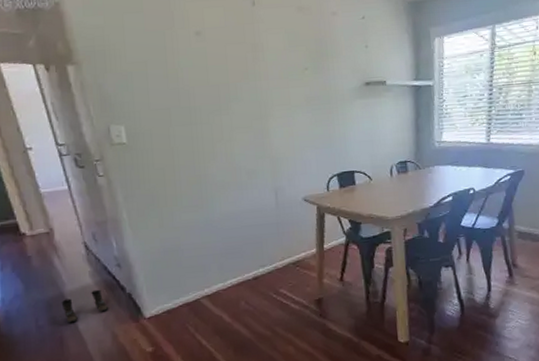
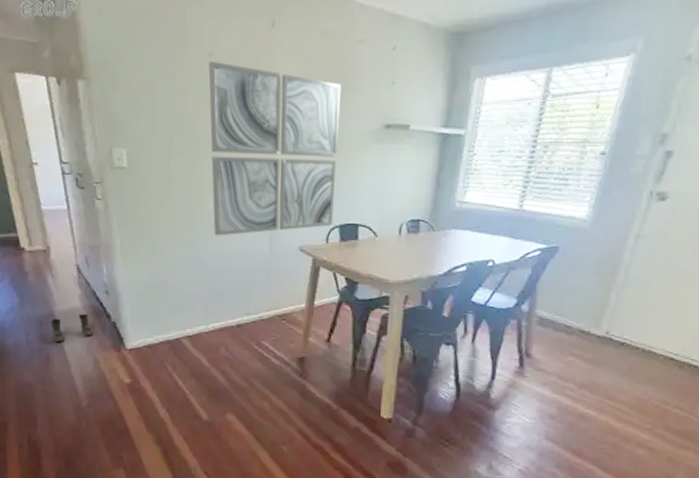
wall art: none [197,39,331,197] -> present [208,61,341,236]

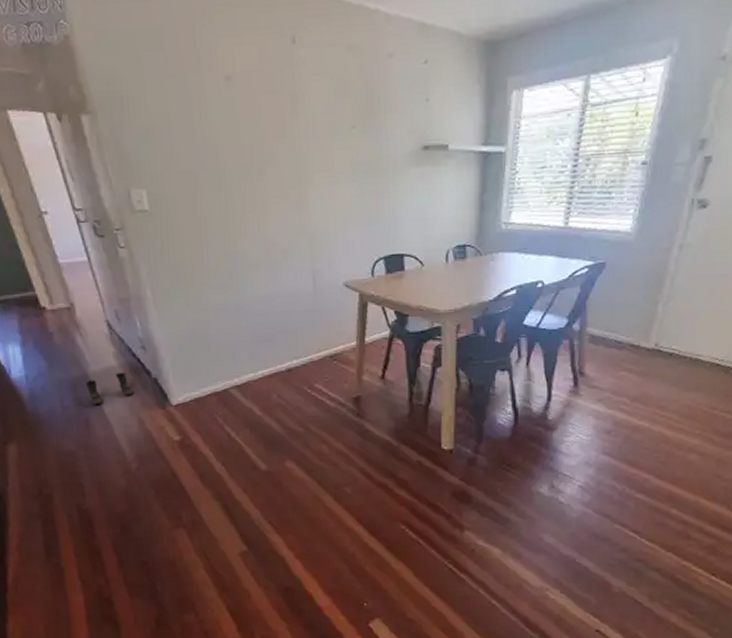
wall art: present [208,61,341,236] -> none [227,85,377,278]

